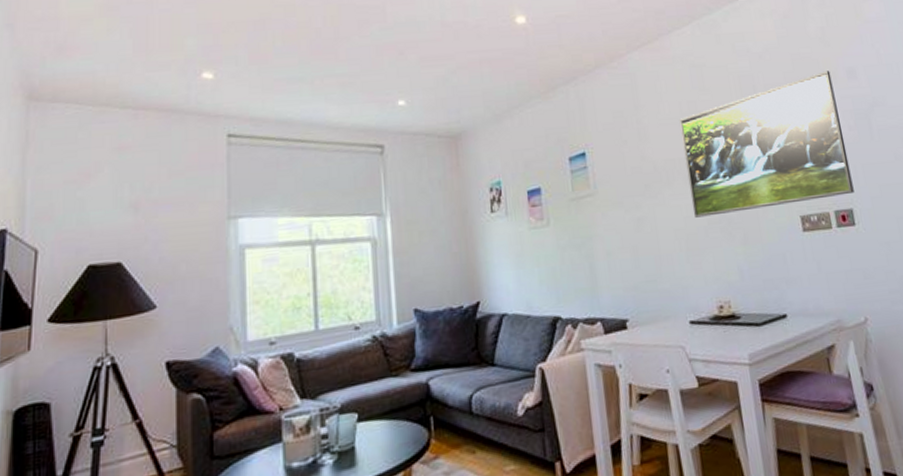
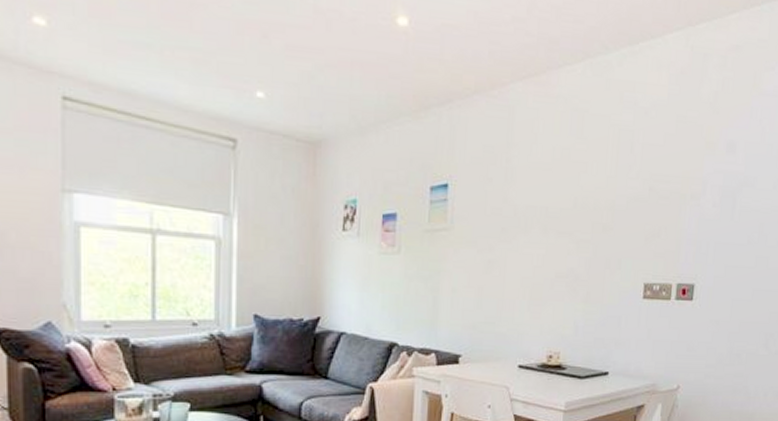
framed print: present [679,71,854,218] -> none [543,140,711,270]

